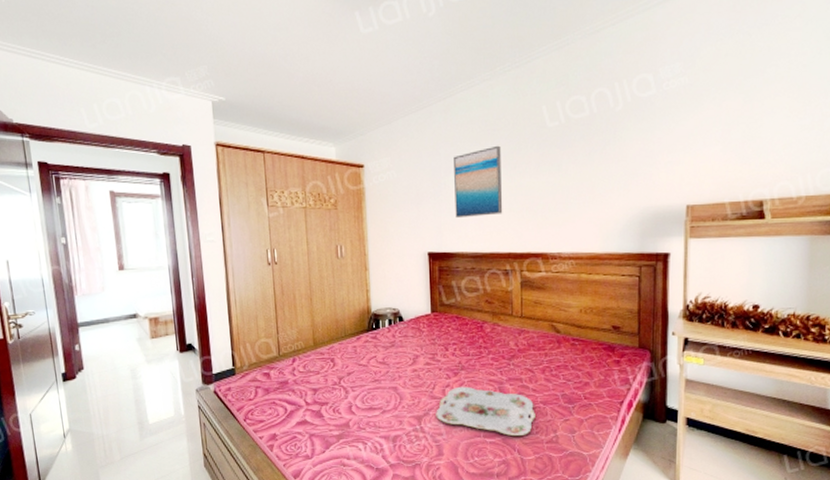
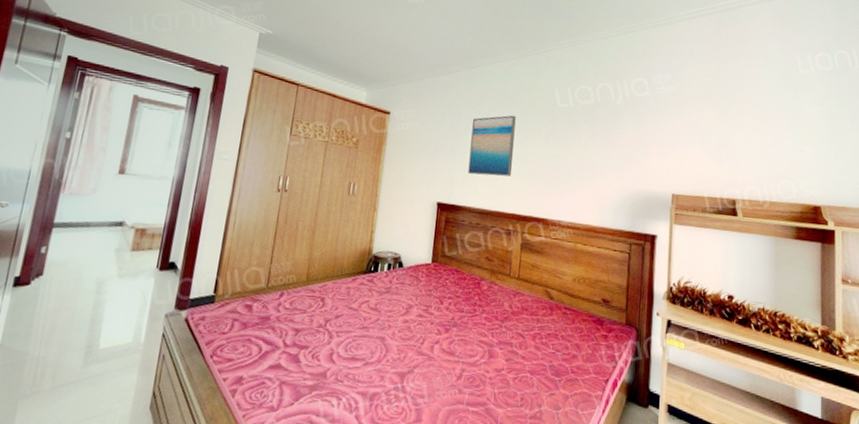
serving tray: present [436,386,535,437] -> none [420,344,522,408]

